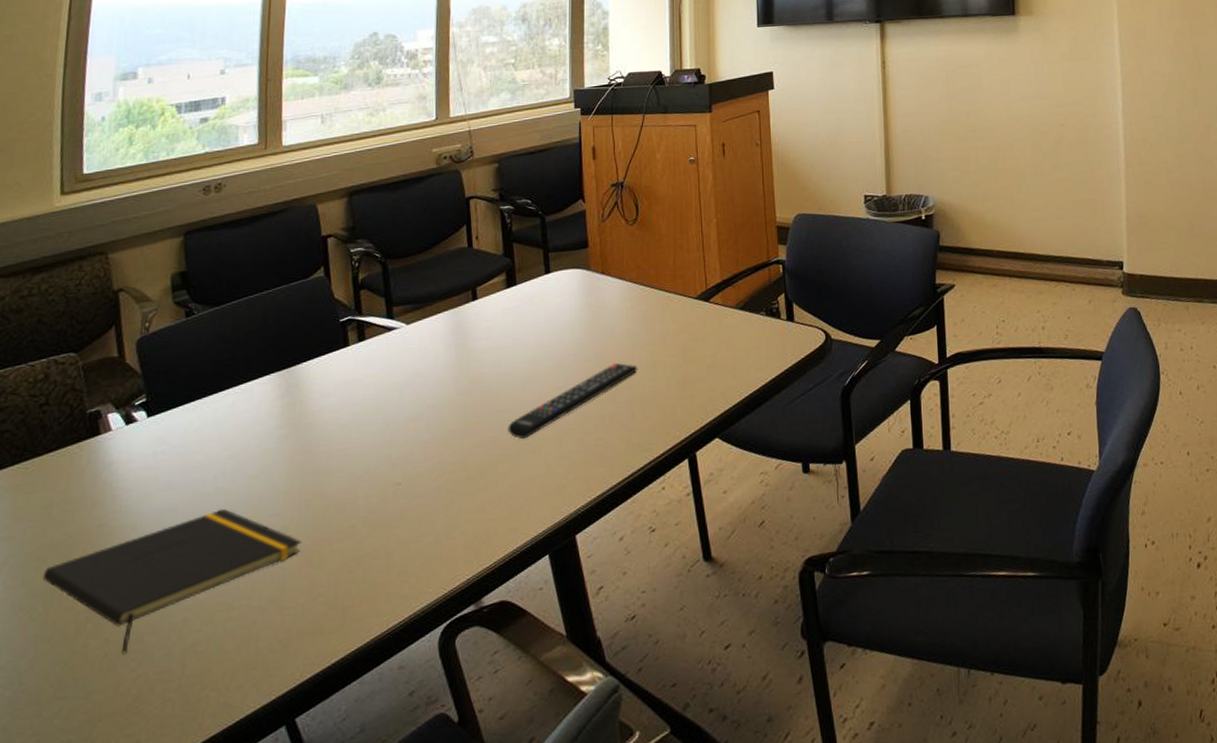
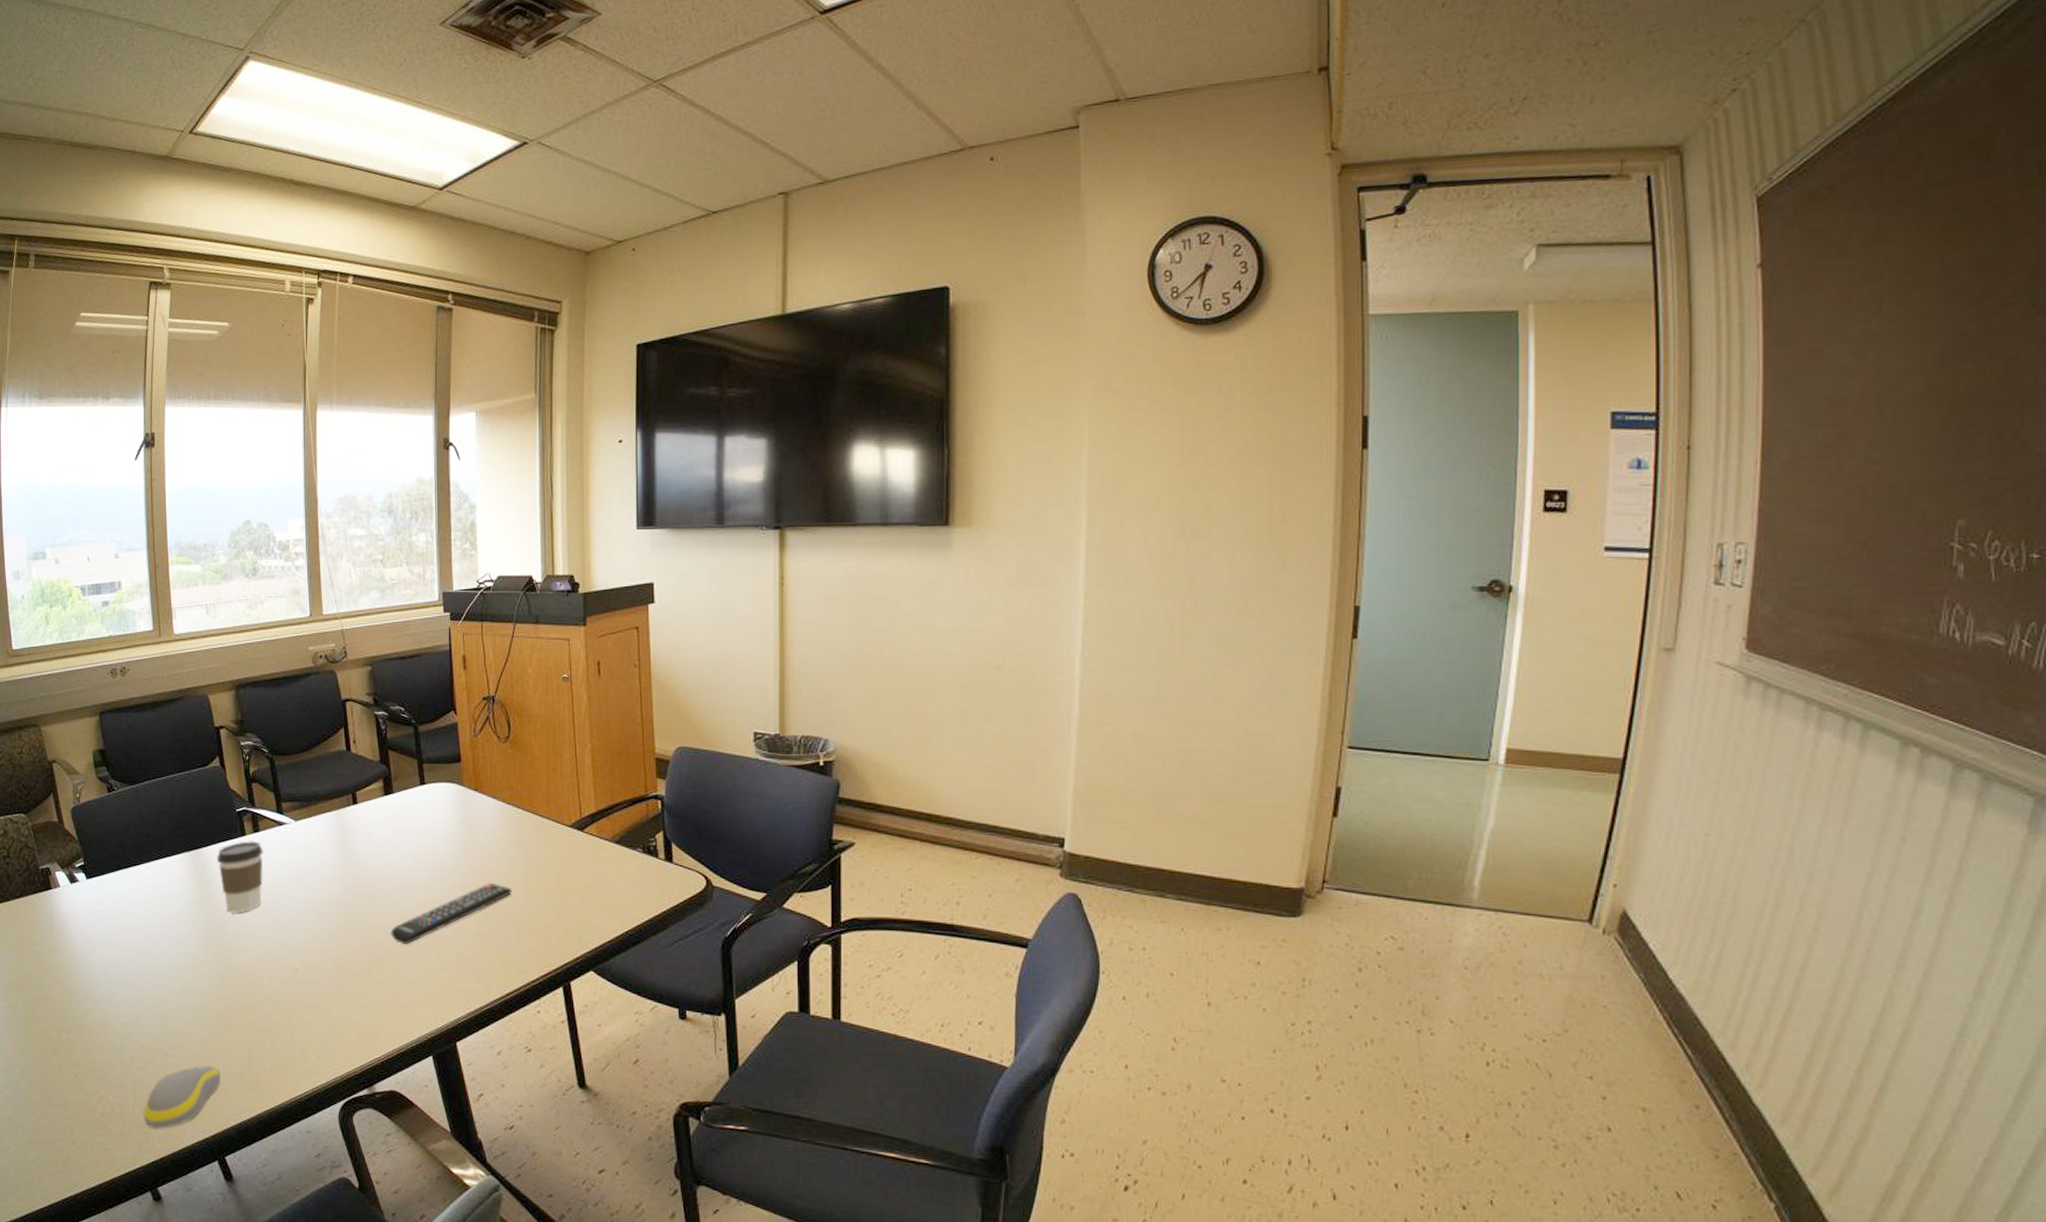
notepad: present [42,508,302,655] -> none [22,968,219,1078]
computer mouse: none [193,611,298,703] -> present [144,1065,221,1130]
coffee cup: none [312,350,368,432] -> present [216,840,264,913]

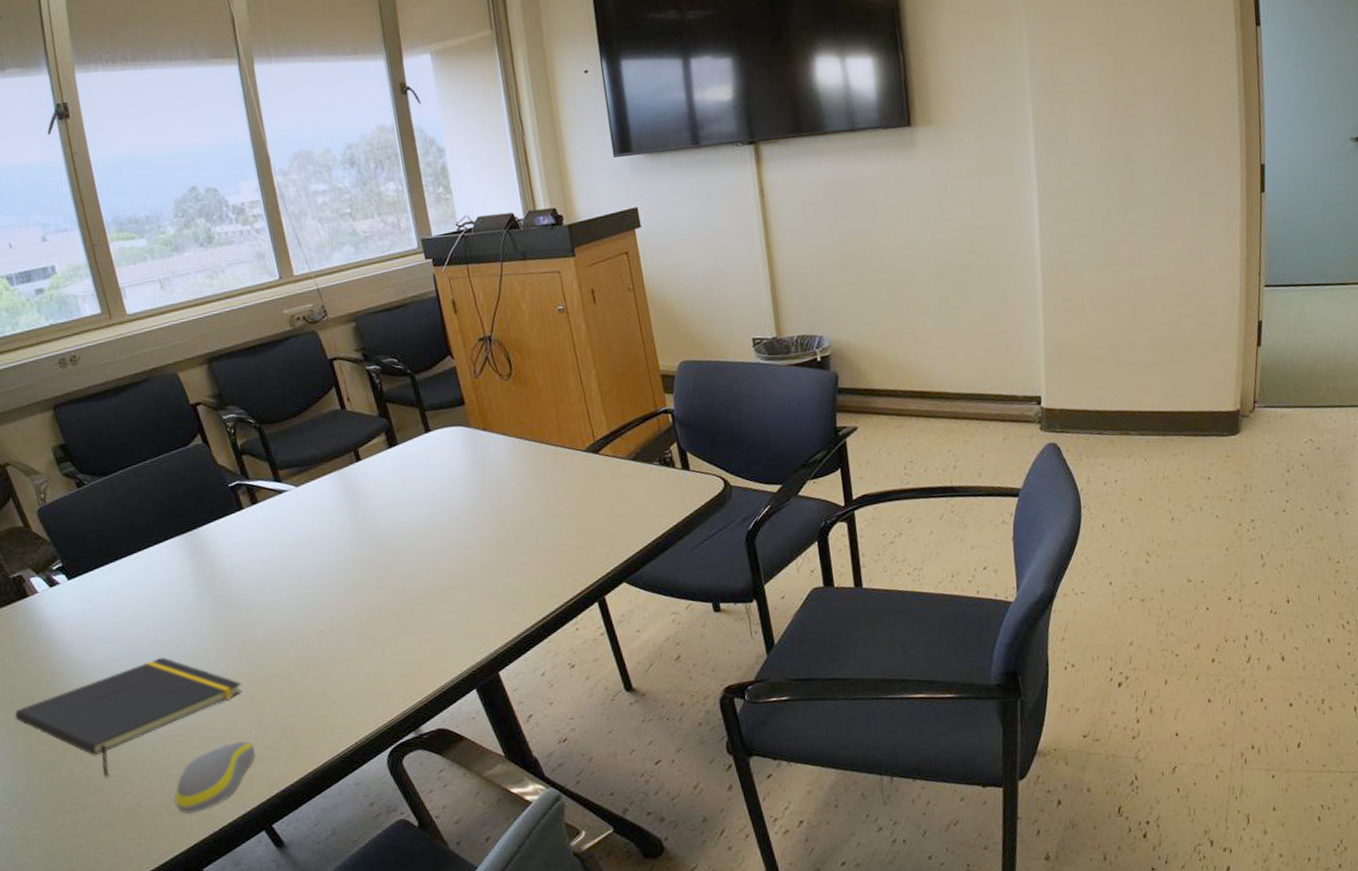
notepad: none [22,968,219,1078] -> present [14,657,242,778]
coffee cup: present [216,840,264,913] -> none [214,512,272,589]
remote control: present [391,882,513,945] -> none [415,516,536,590]

